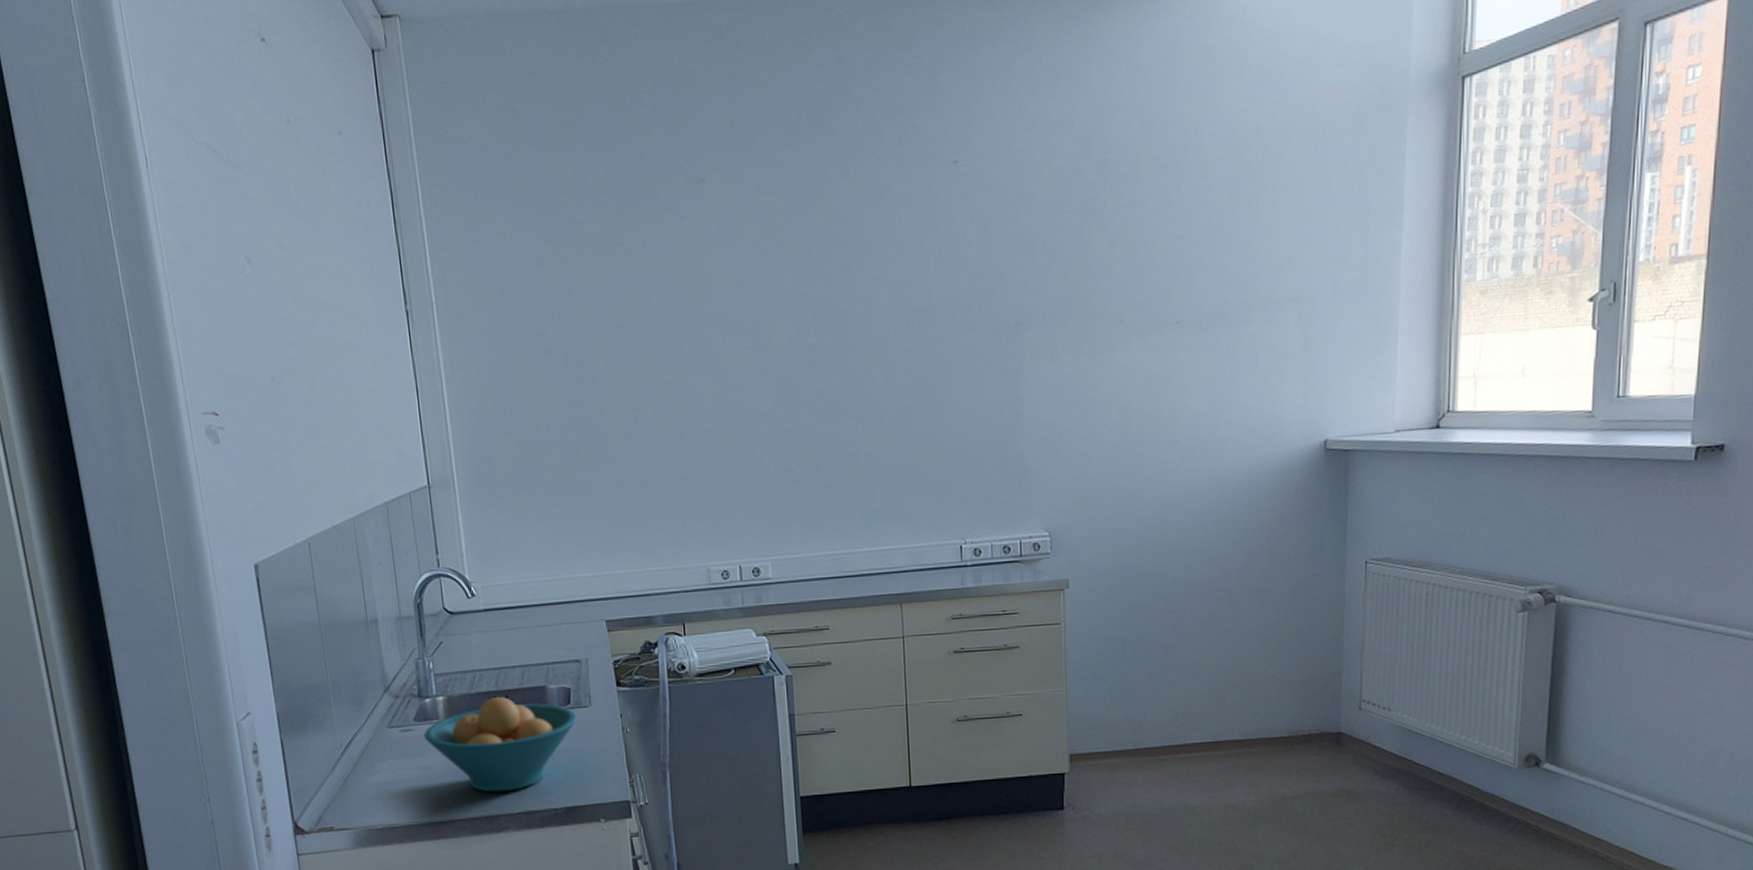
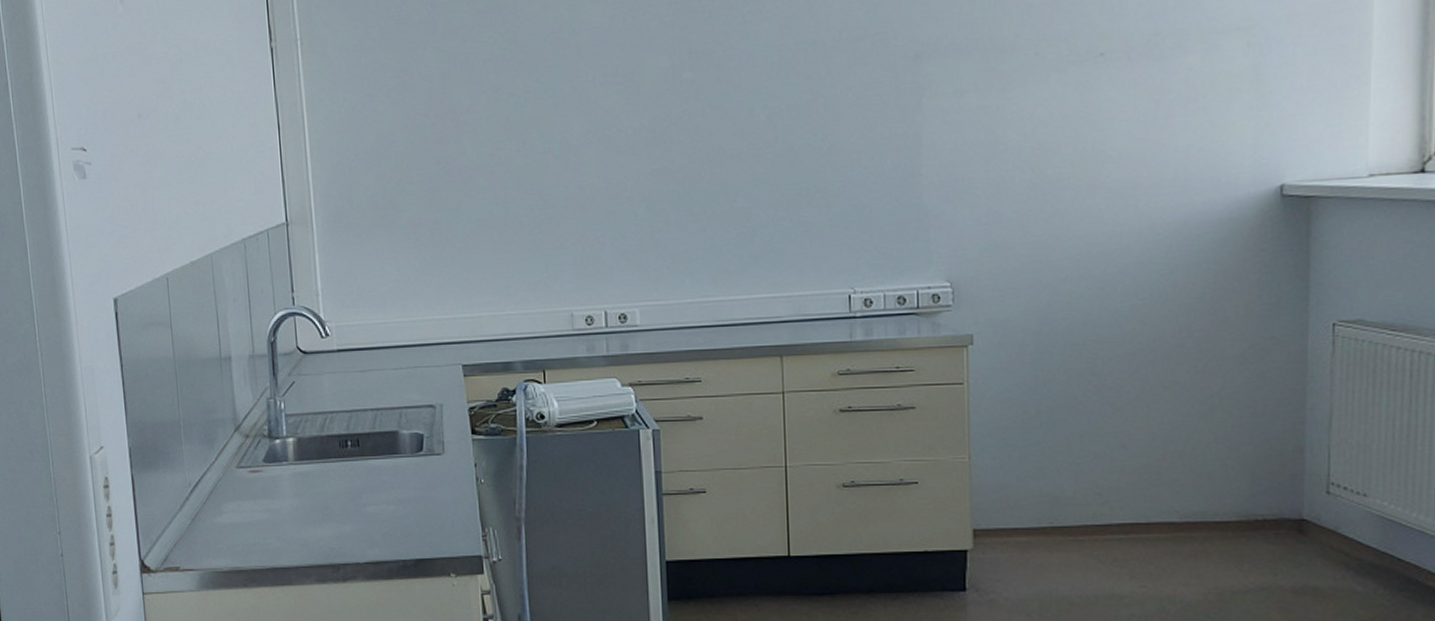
fruit bowl: present [423,696,577,793] -> none [272,439,430,540]

